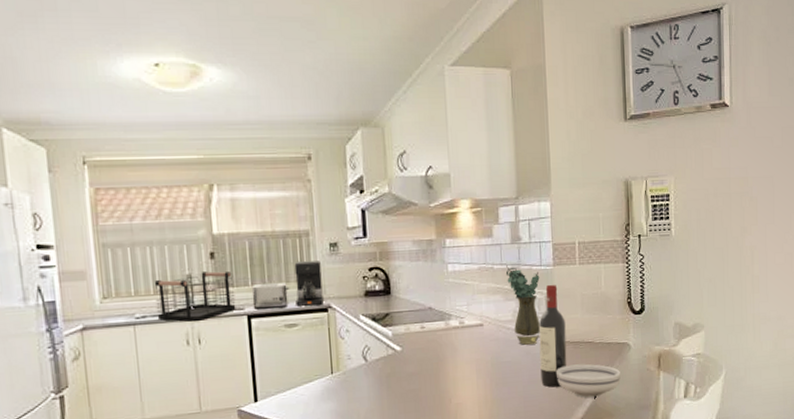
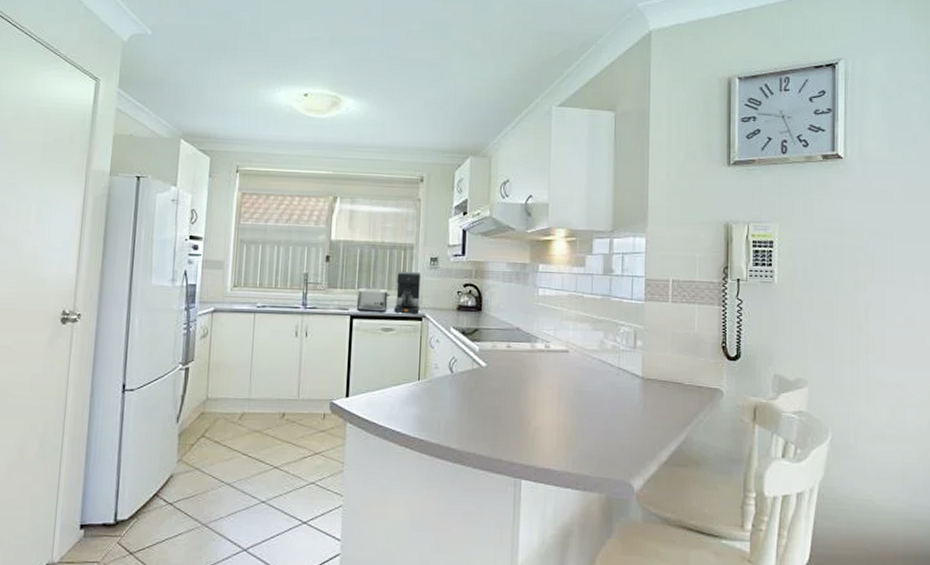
dish rack: present [154,271,236,322] -> none [274,272,343,316]
vase: present [505,266,541,345] -> none [595,296,630,377]
wine bottle: present [539,284,567,387] -> none [624,319,654,425]
bowl: present [557,364,621,398] -> none [641,404,710,442]

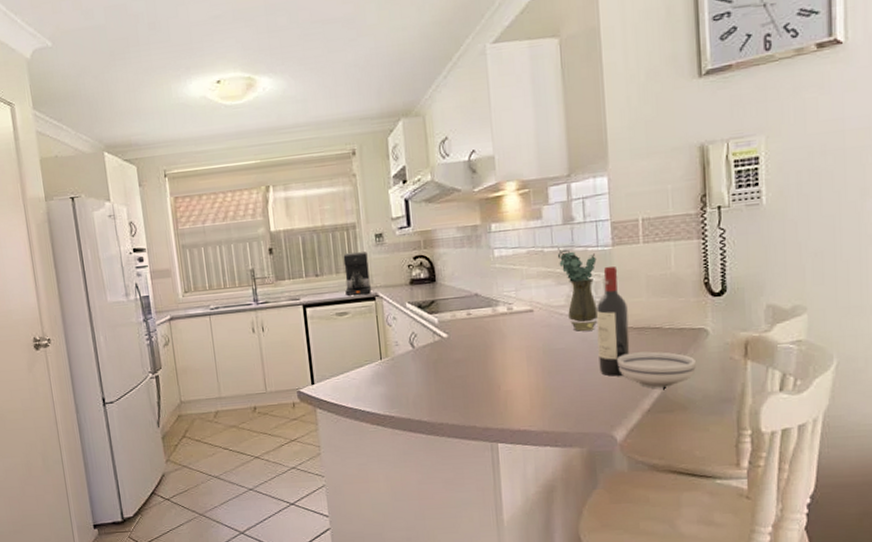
toaster: present [356,287,391,313] -> none [305,273,340,299]
vase: none [595,296,630,377] -> present [557,248,599,331]
wine bottle: none [624,319,654,425] -> present [596,266,630,376]
bowl: none [641,404,710,442] -> present [617,351,696,388]

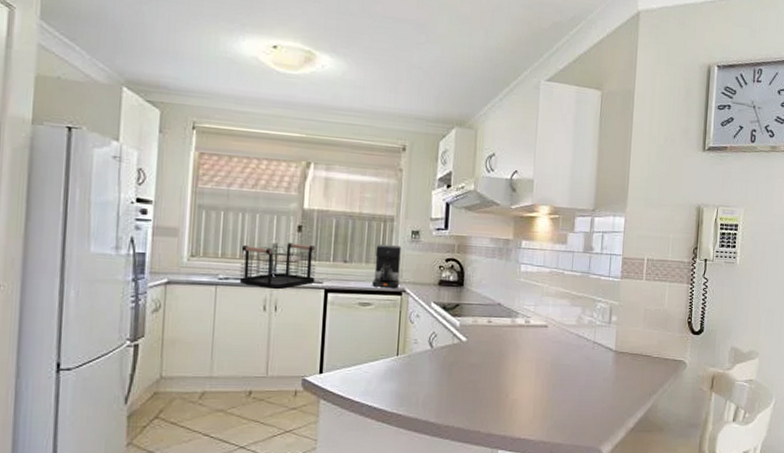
dish rack: none [224,265,293,312] -> present [239,243,317,289]
vase: present [557,248,599,331] -> none [575,273,607,351]
wine bottle: present [596,266,630,376] -> none [597,295,627,395]
bowl: present [617,351,696,388] -> none [612,375,674,409]

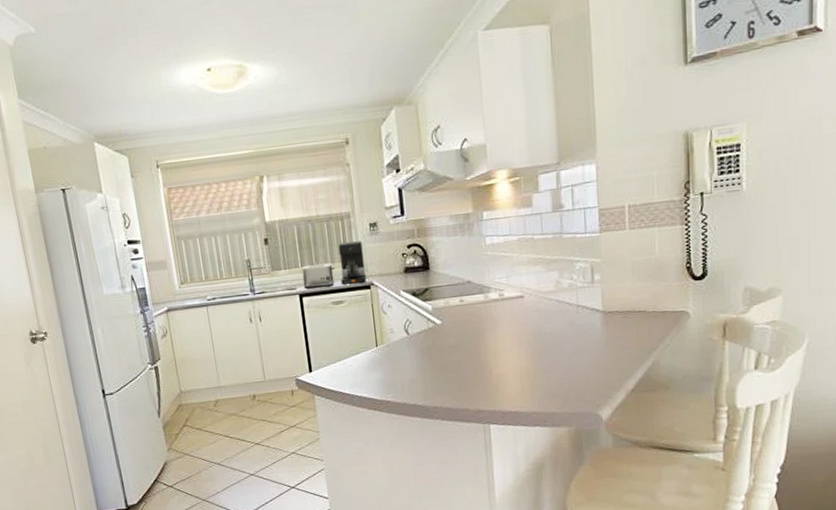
dish rack: present [239,243,317,289] -> none [220,255,289,302]
toaster: none [331,260,369,287] -> present [301,262,336,289]

